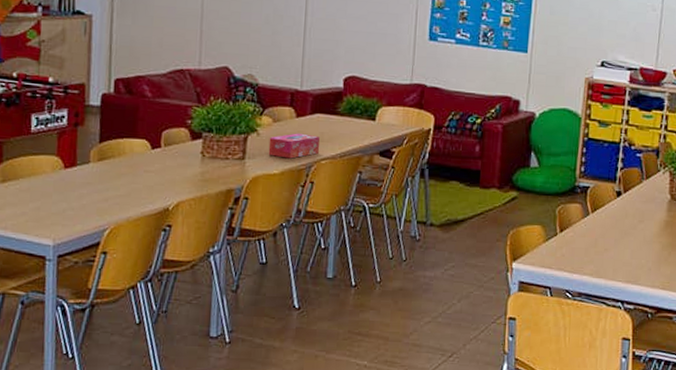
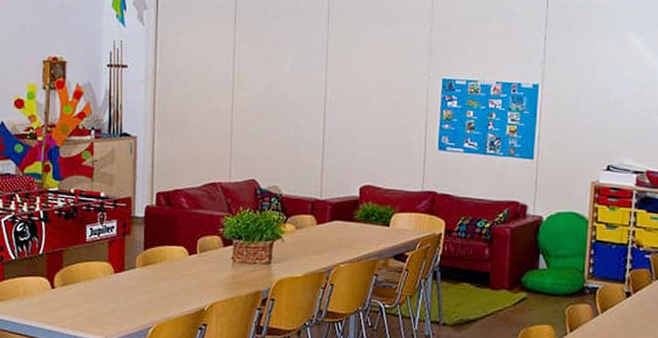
tissue box: present [268,133,319,159] -> none [292,239,338,263]

